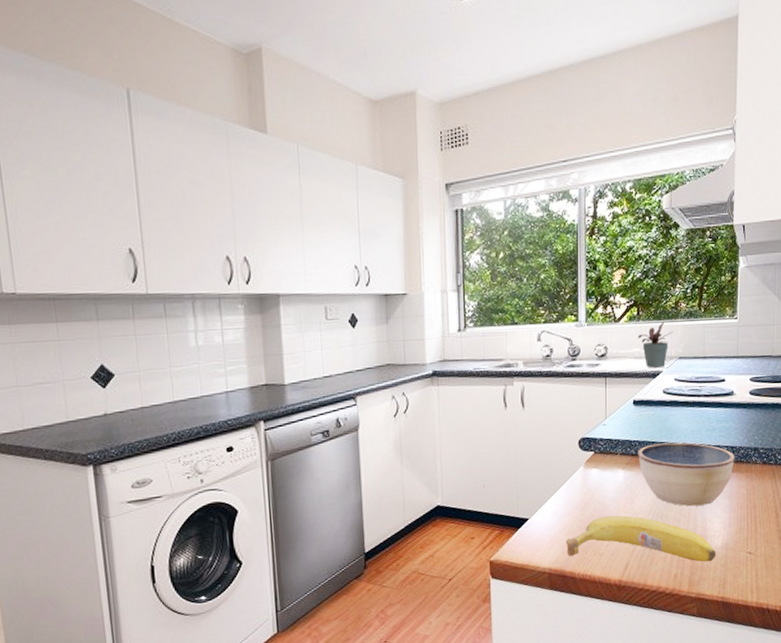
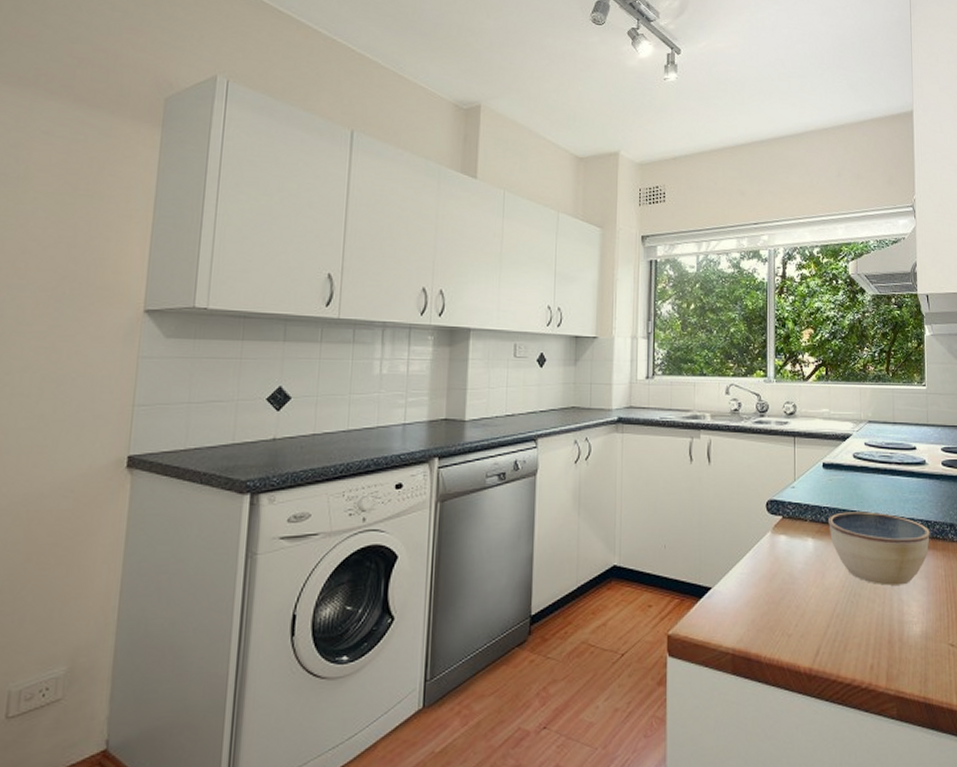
fruit: present [566,515,716,563] -> none [752,590,915,653]
potted plant: present [638,322,674,368] -> none [827,383,862,430]

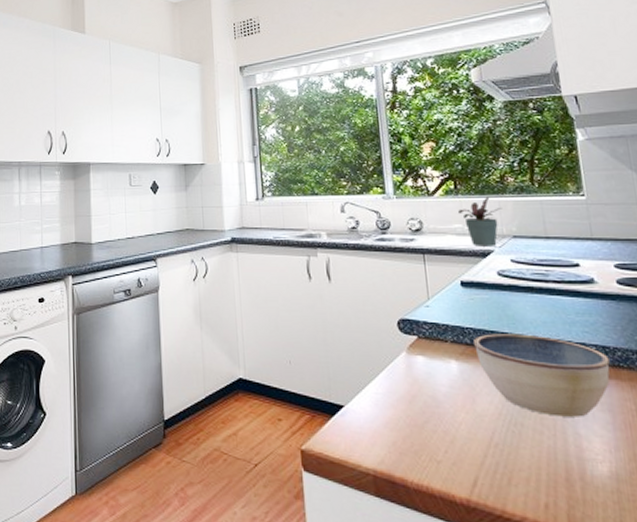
potted plant: none [827,383,862,430] -> present [458,196,502,246]

